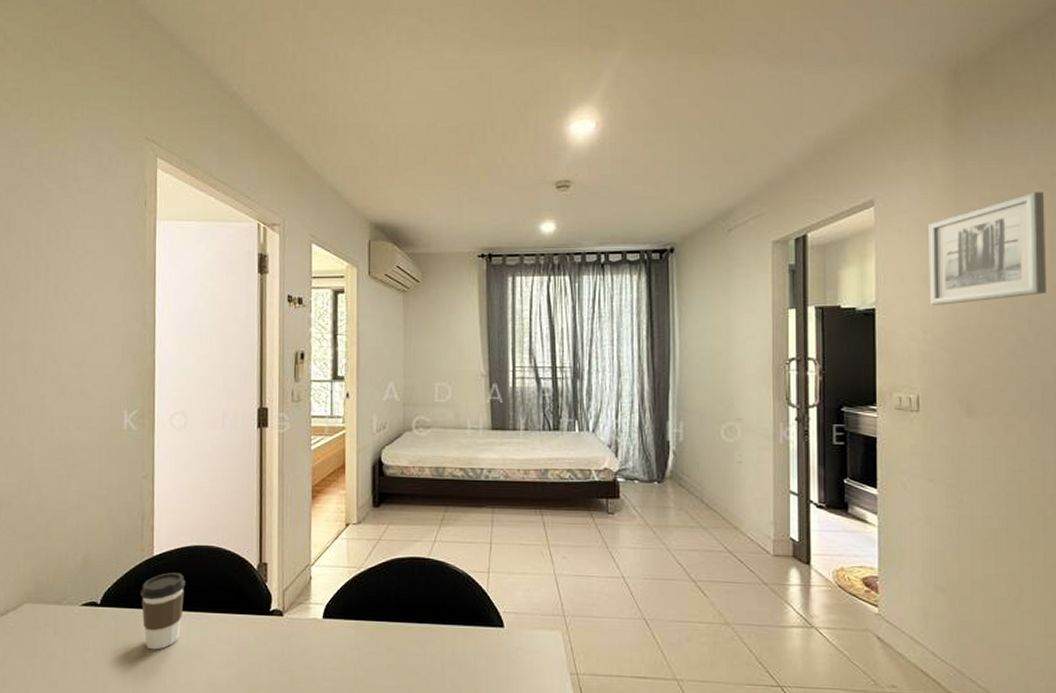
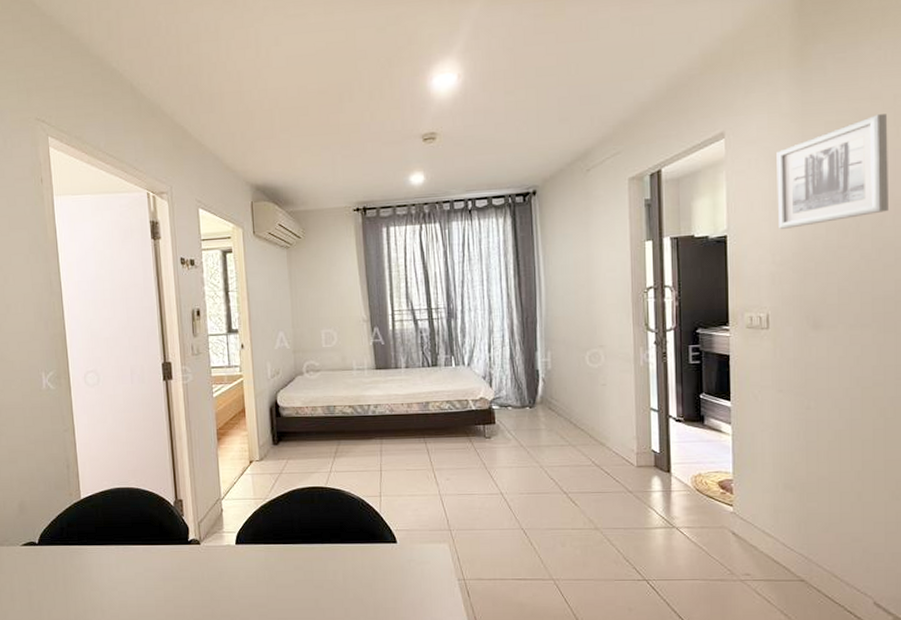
coffee cup: present [140,572,186,650] -> none [72,512,112,580]

